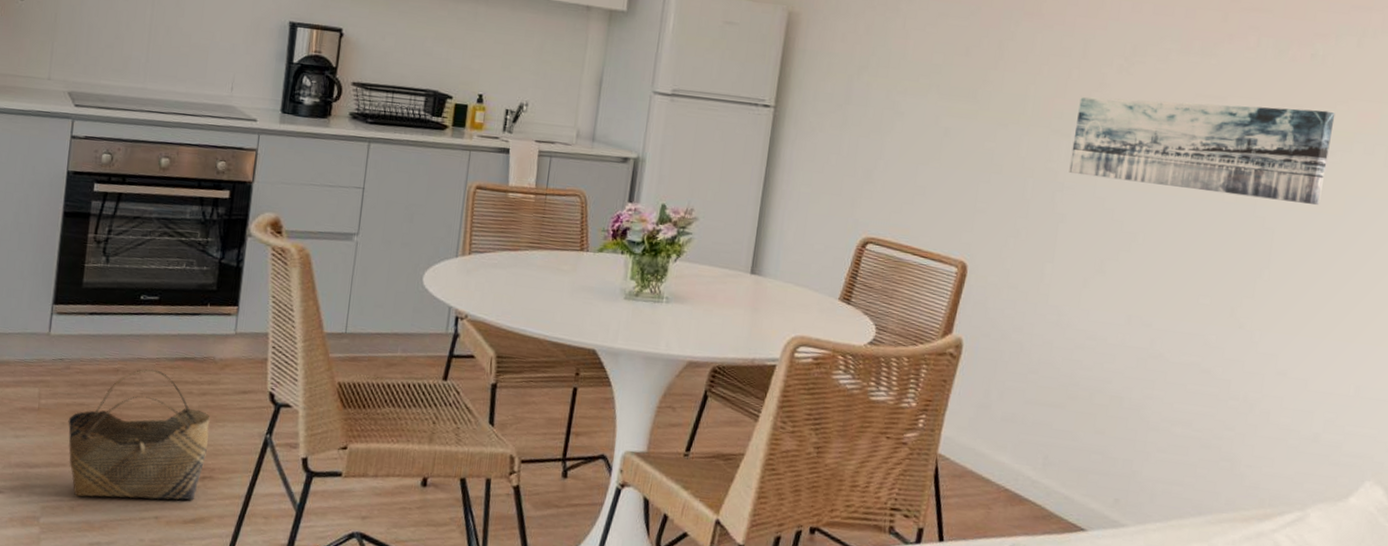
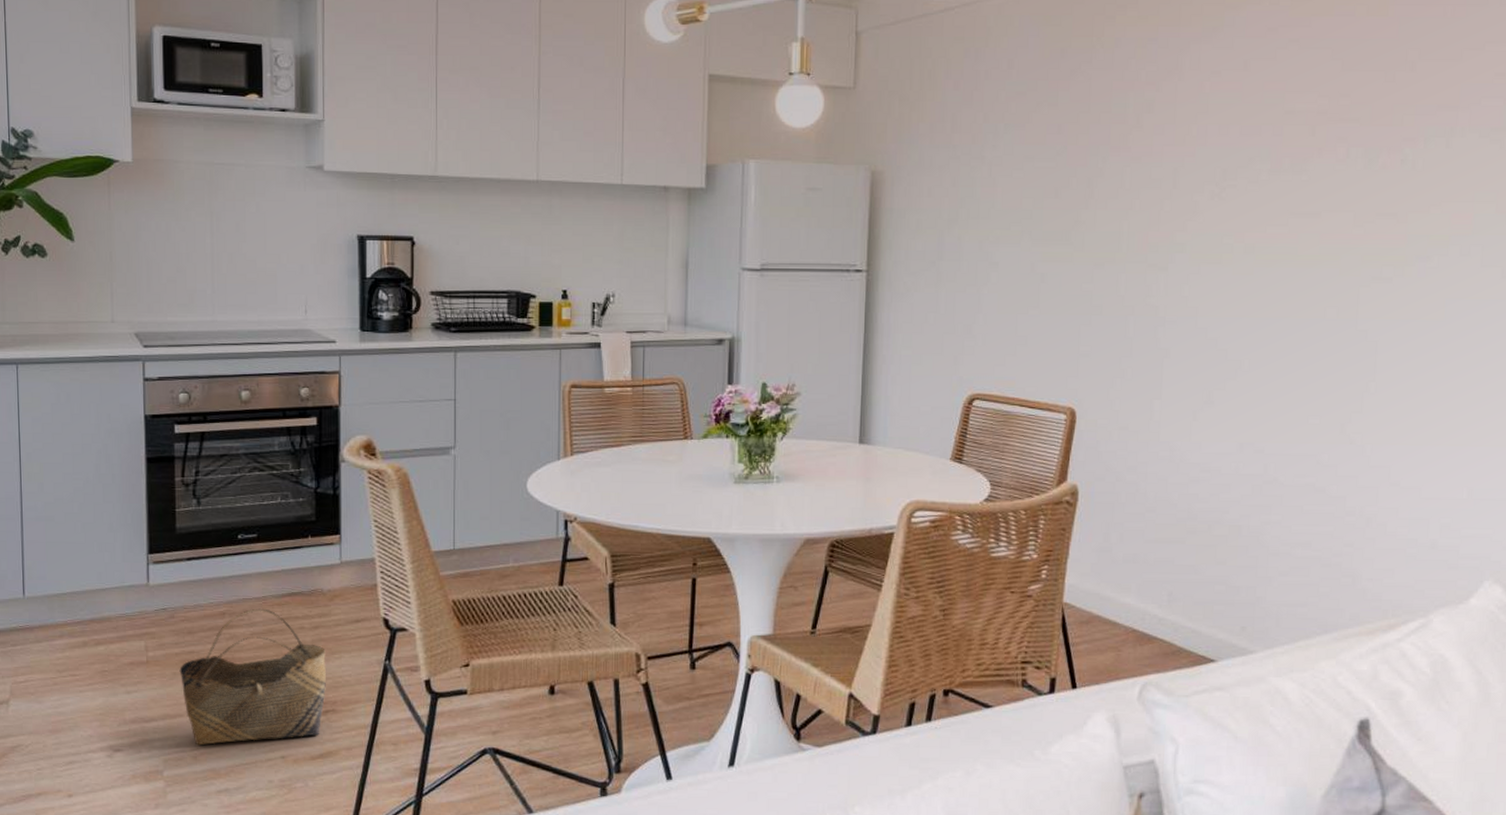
wall art: present [1069,96,1336,205] -> none [1169,216,1430,312]

